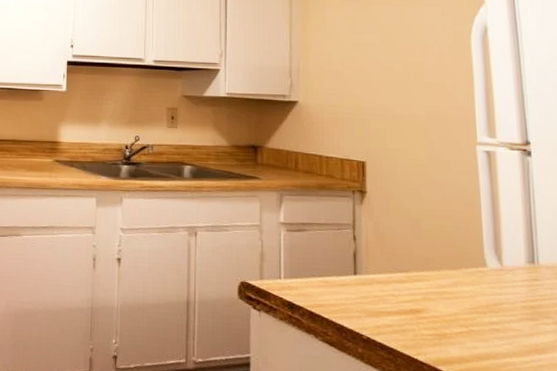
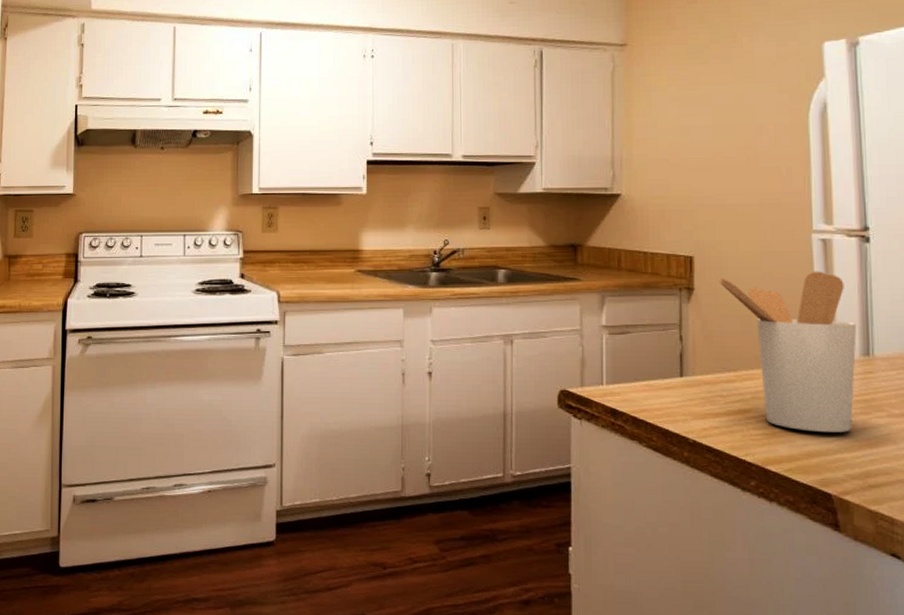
utensil holder: none [388,180,522,337] -> present [717,271,857,433]

